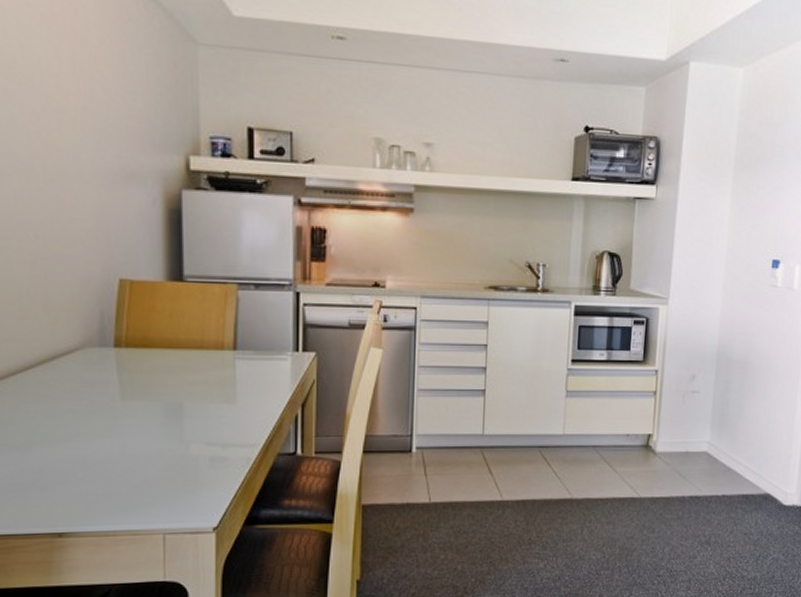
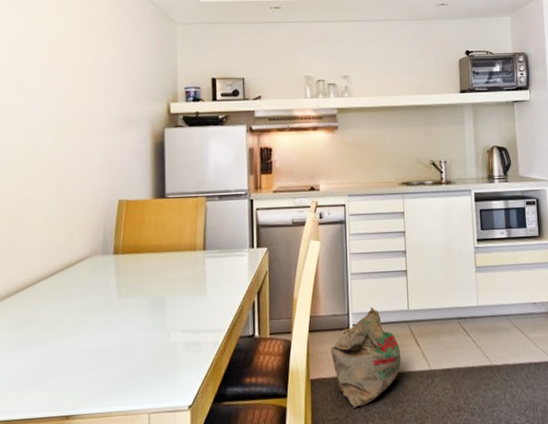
bag: none [388,428,470,538] -> present [331,307,402,409]

